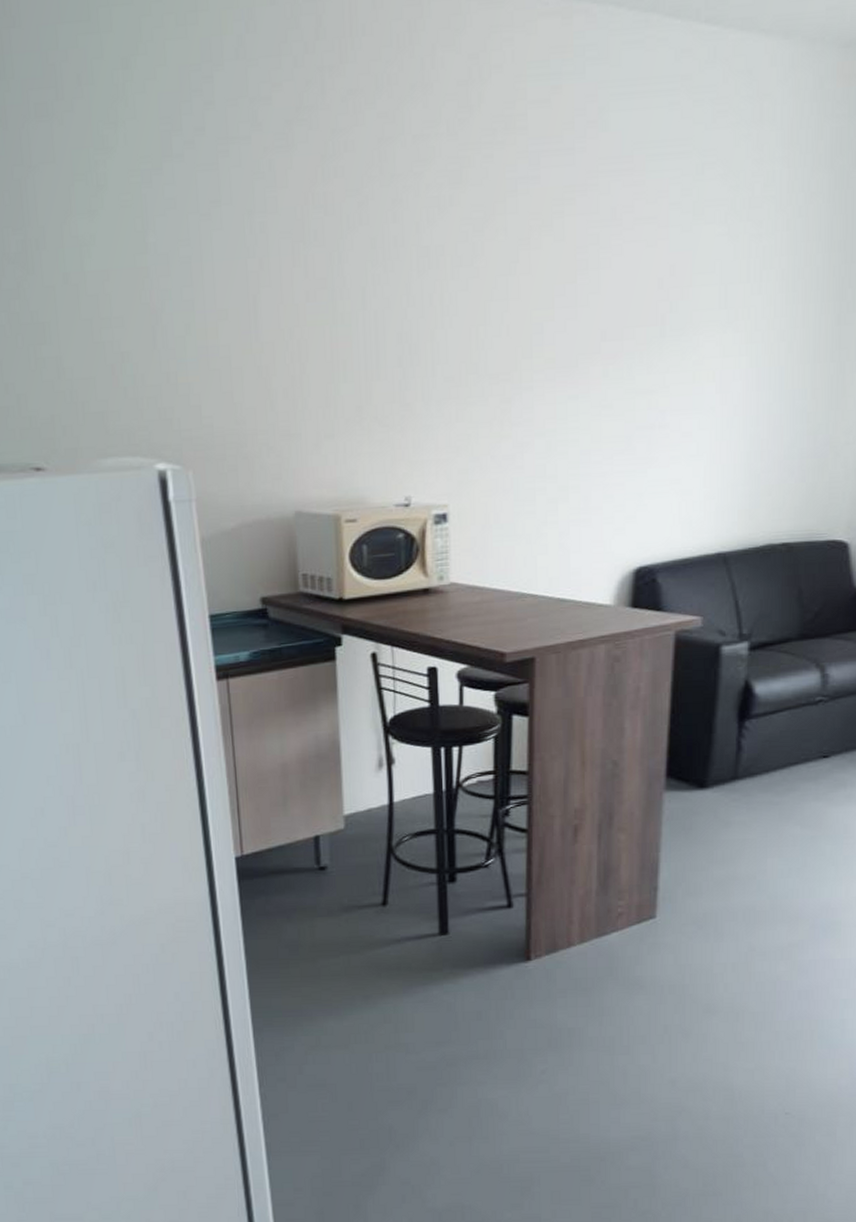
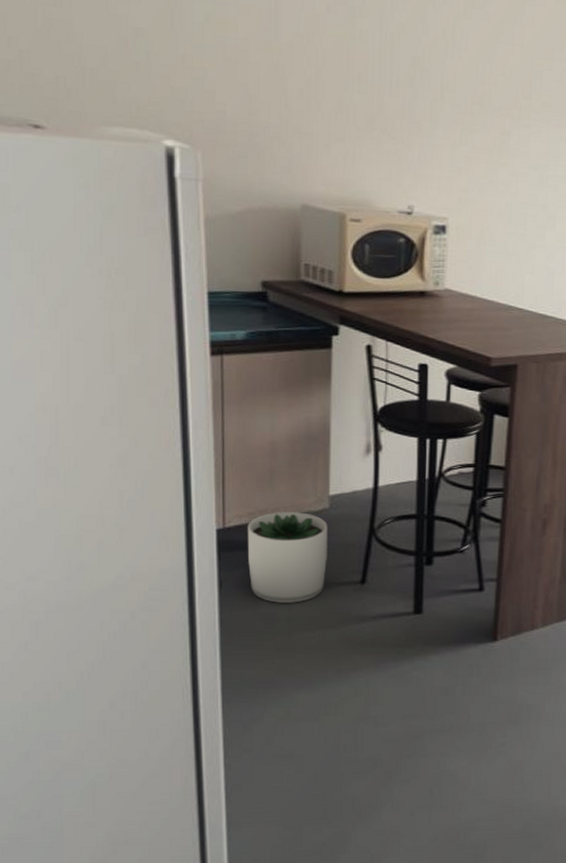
planter: none [265,834,346,929] -> present [247,512,328,603]

